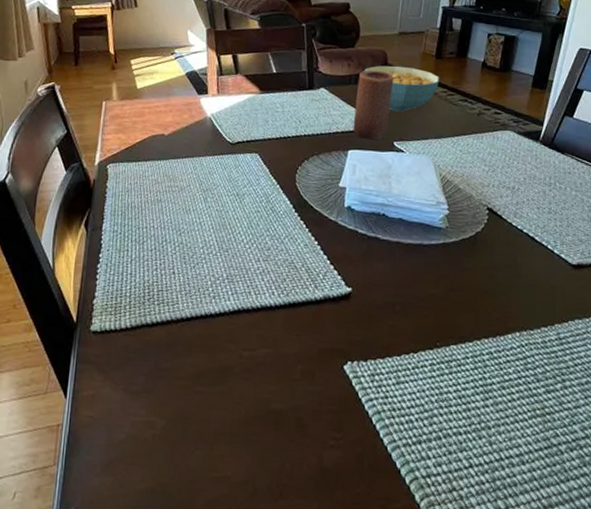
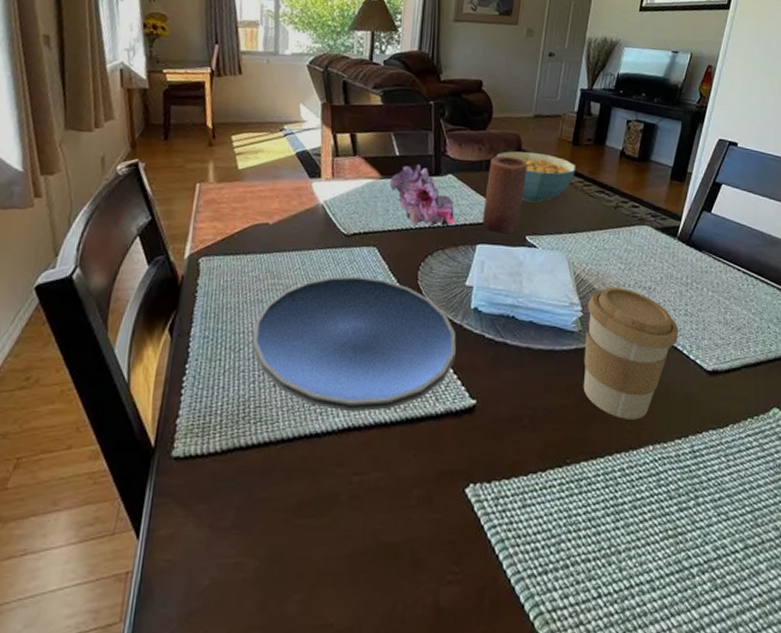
plate: none [154,179,332,297] -> present [252,276,456,412]
flower: none [268,80,328,135] -> present [389,164,455,227]
coffee cup: none [451,187,543,308] -> present [583,287,679,420]

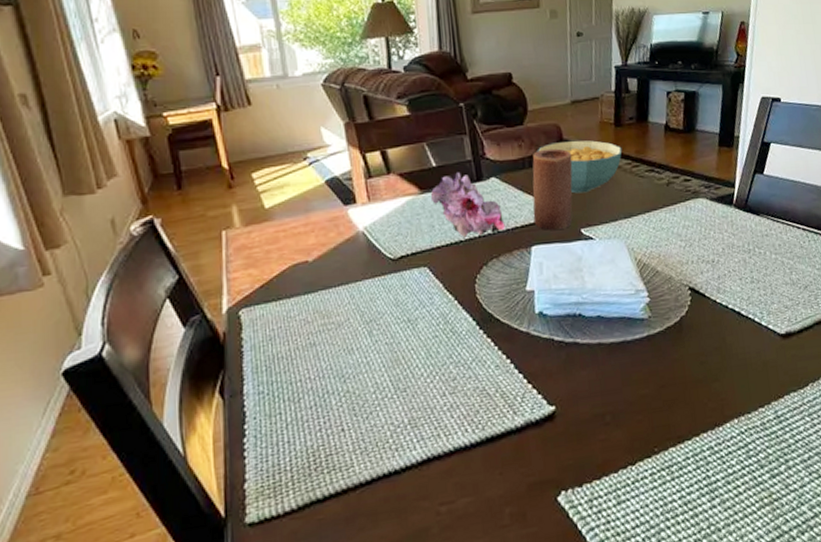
plate: present [252,276,456,412] -> none [311,299,527,443]
coffee cup: present [583,287,679,420] -> none [653,265,748,398]

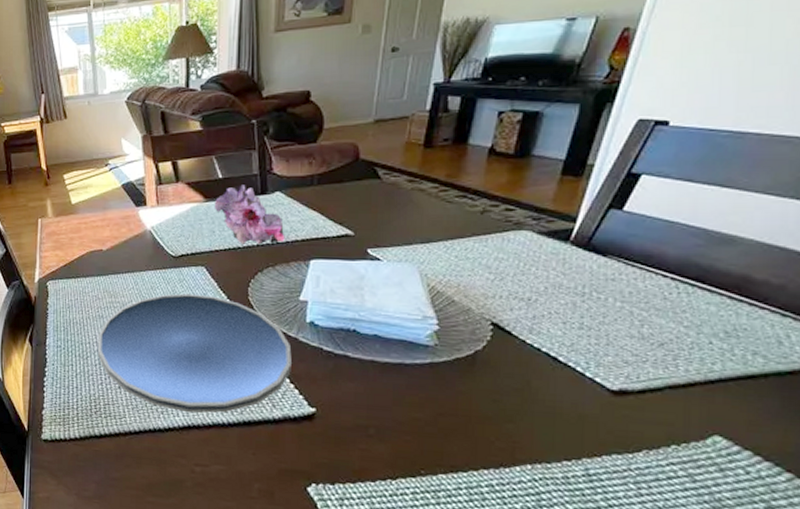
plate: none [311,299,527,443] -> present [98,293,292,414]
candle: present [532,148,573,230] -> none [316,167,367,247]
cereal bowl: present [537,140,622,194] -> none [328,160,430,214]

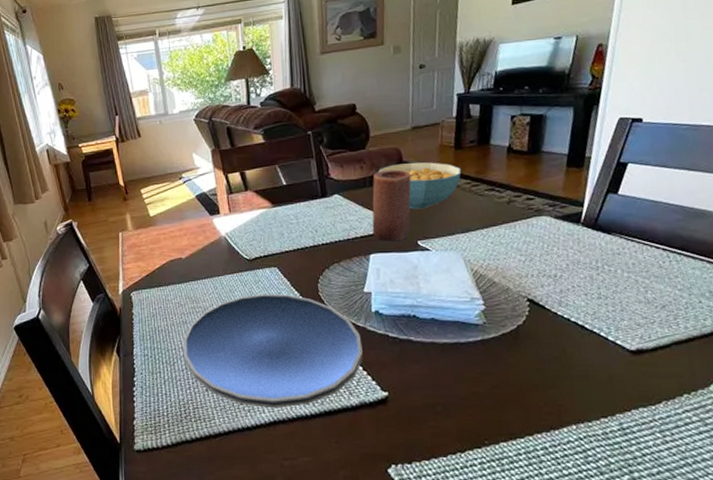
flower: present [214,185,285,245] -> none [280,190,346,244]
candle: none [316,167,367,247] -> present [372,169,411,241]
cereal bowl: none [328,160,430,214] -> present [377,162,462,210]

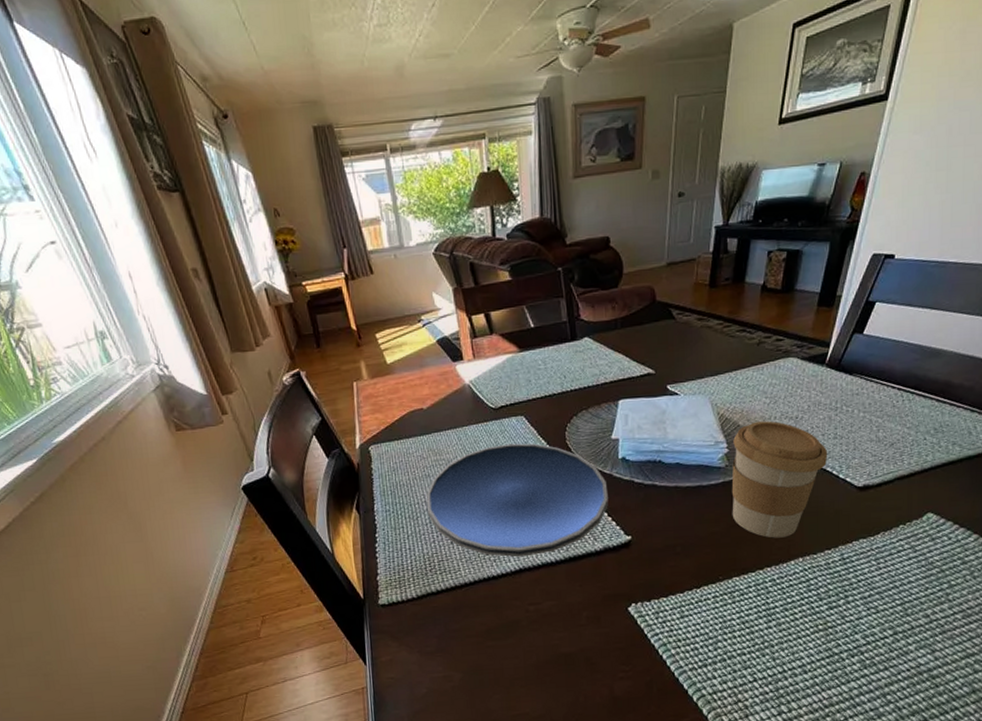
candle: present [372,169,411,241] -> none [622,309,664,386]
cereal bowl: present [377,162,462,210] -> none [629,301,715,352]
coffee cup: none [489,278,593,402] -> present [731,421,828,538]

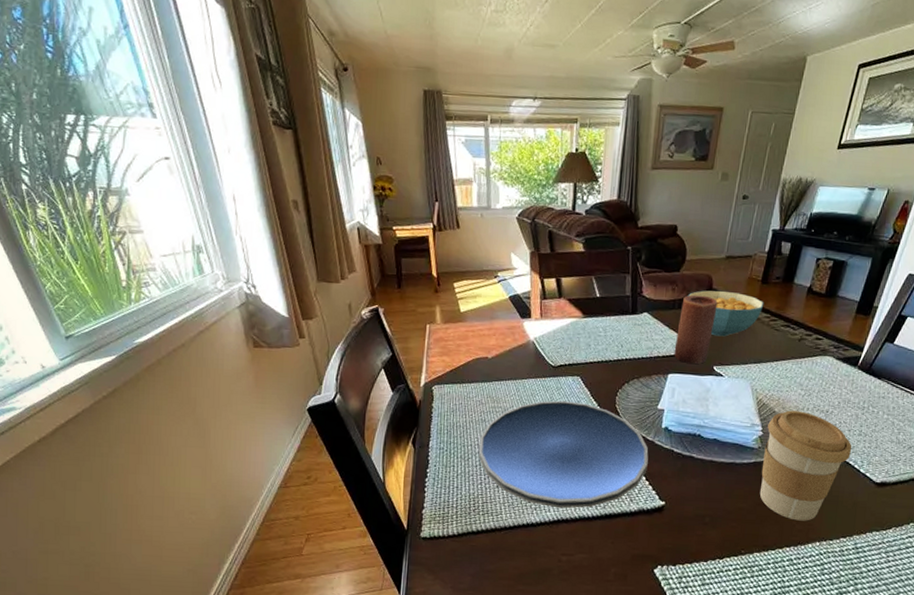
candle: none [622,309,664,386] -> present [674,295,718,364]
cereal bowl: none [629,301,715,352] -> present [687,290,764,337]

